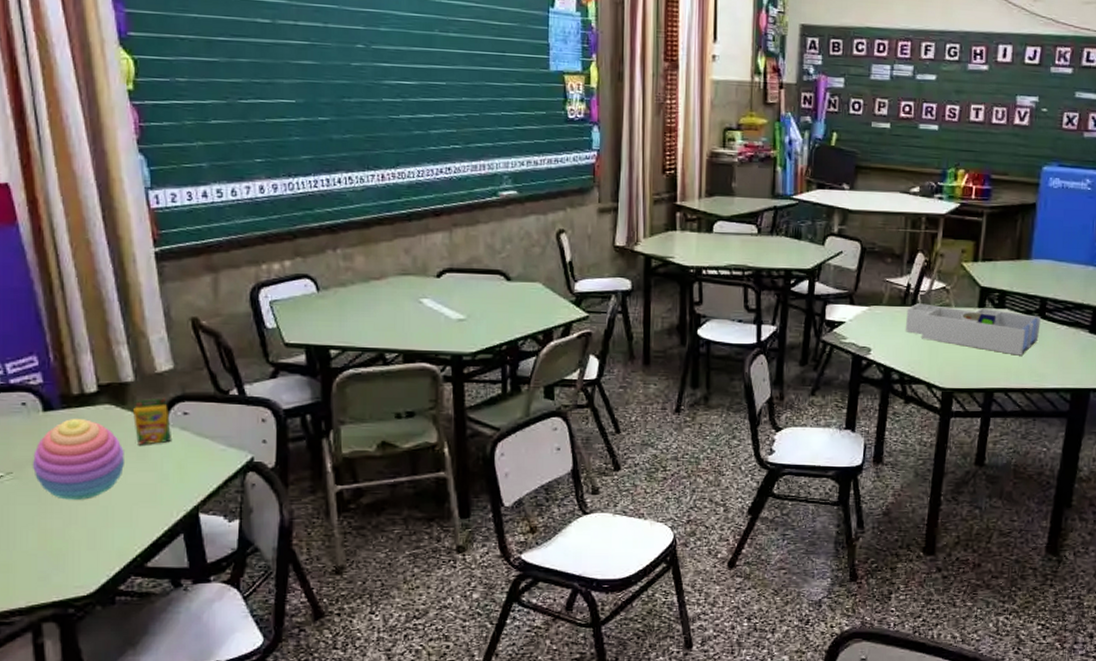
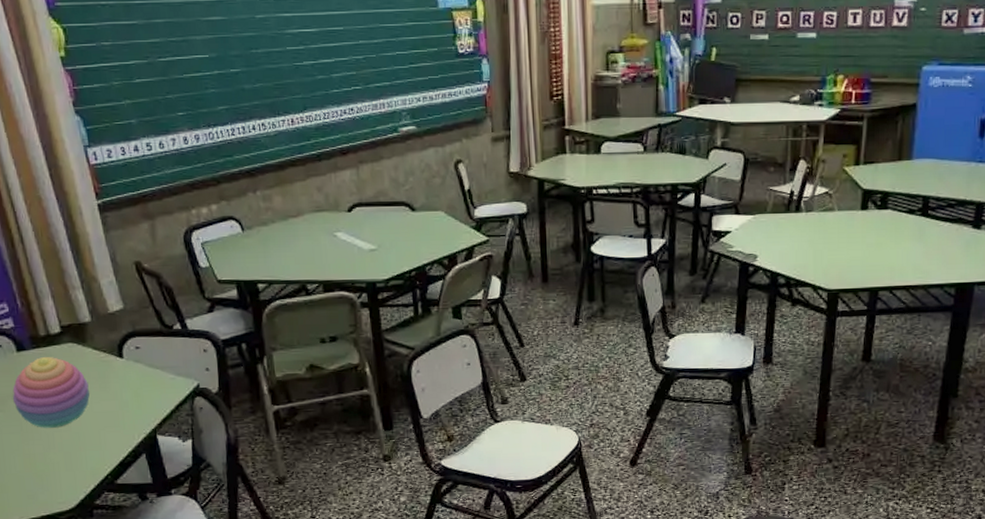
crayon box: present [133,398,171,445] -> none [92,335,127,378]
desk organizer: present [905,303,1041,356] -> none [789,209,924,254]

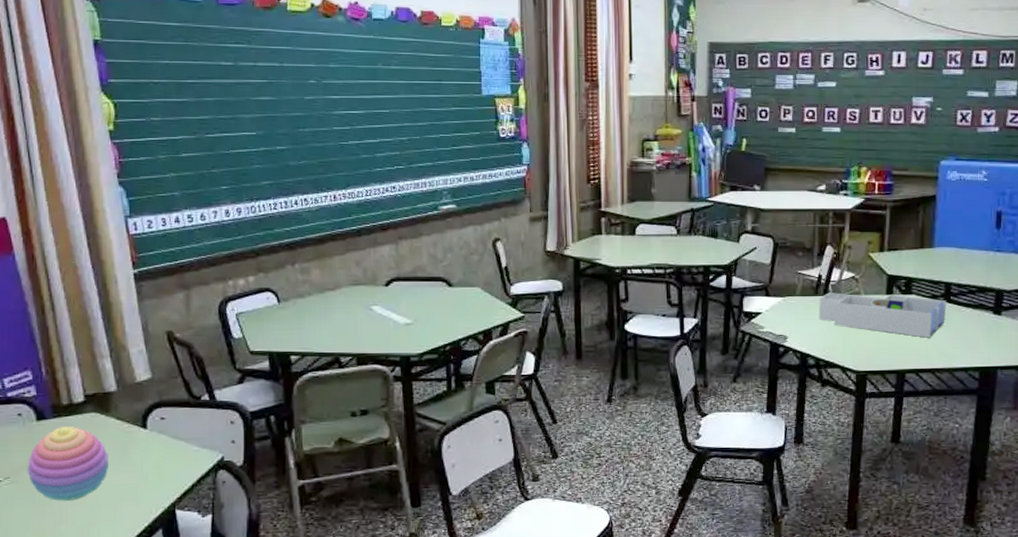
desk organizer: none [789,209,924,254] -> present [818,292,946,338]

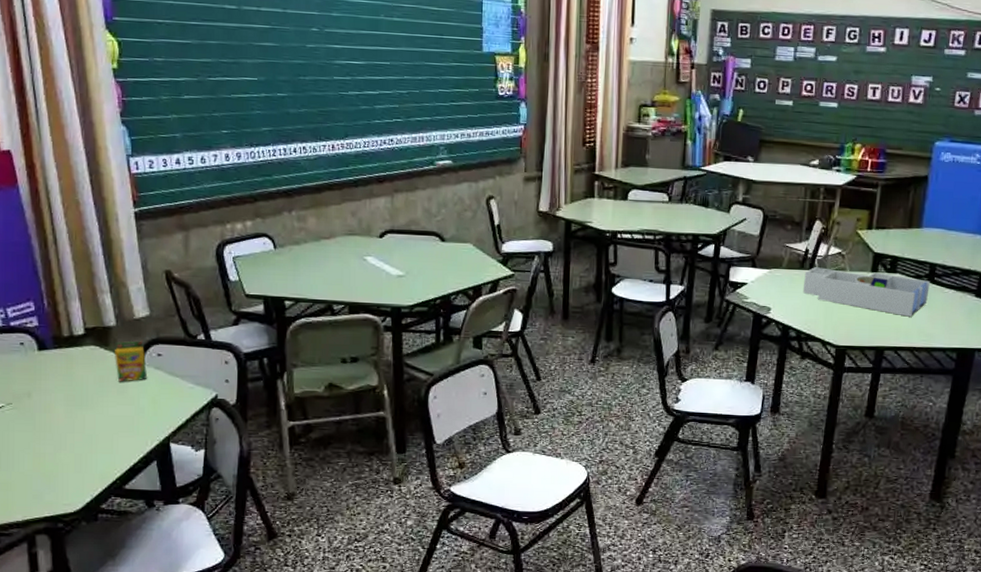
stacking toy: present [27,427,110,501] -> none [28,358,108,429]
crayon box: none [116,405,150,449] -> present [115,340,147,382]

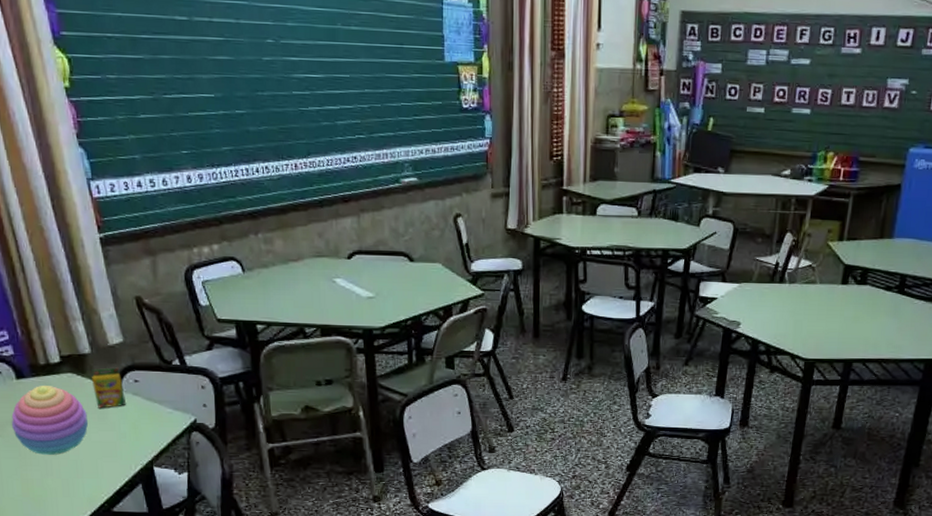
stacking toy: none [28,358,108,429] -> present [11,386,89,455]
desk organizer: present [802,267,930,317] -> none [772,280,900,329]

